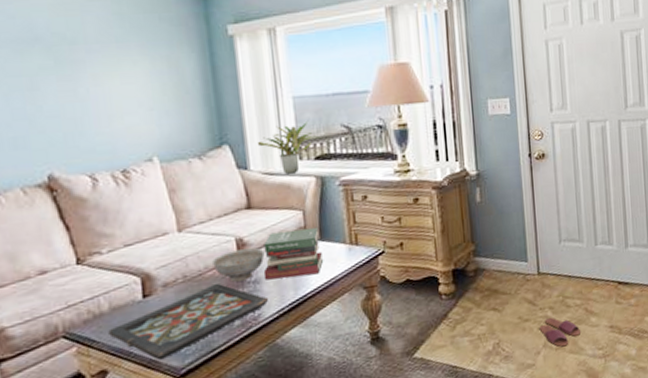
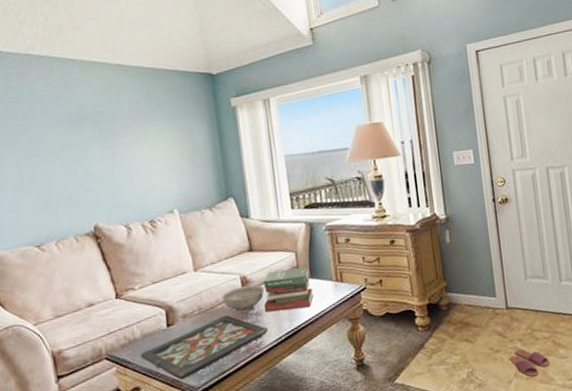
potted plant: present [257,120,322,174] -> none [256,175,310,221]

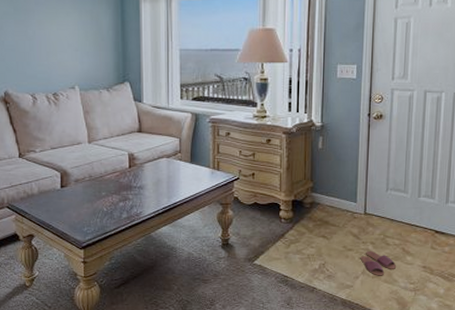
decorative tray: present [140,314,268,380] -> none [36,184,148,234]
decorative bowl: present [222,284,265,314] -> none [111,162,148,185]
books: present [263,266,314,313] -> none [146,152,192,188]

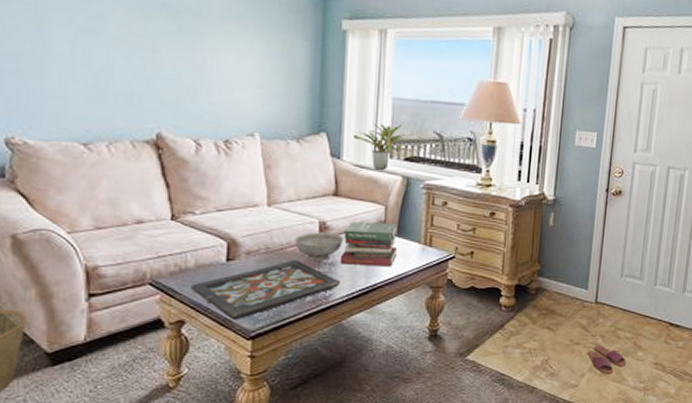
decorative tray: none [36,184,148,234] -> present [191,259,340,320]
decorative bowl: none [111,162,148,185] -> present [295,232,344,261]
books: none [146,152,192,188] -> present [340,221,398,267]
potted plant: none [150,68,199,109] -> present [352,122,414,170]

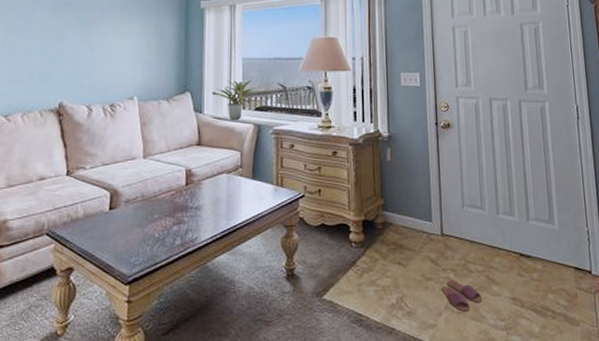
decorative tray: present [191,259,340,320] -> none [79,205,205,266]
decorative bowl: present [295,232,344,261] -> none [166,179,207,206]
books: present [340,221,398,267] -> none [204,167,254,209]

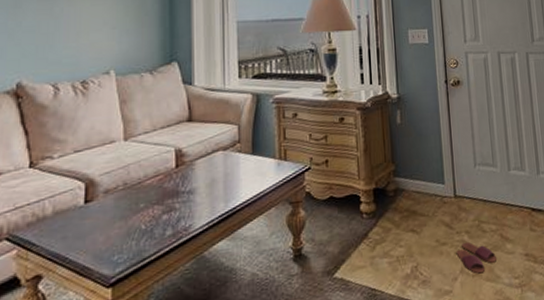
potted plant: present [211,78,262,120] -> none [202,42,260,90]

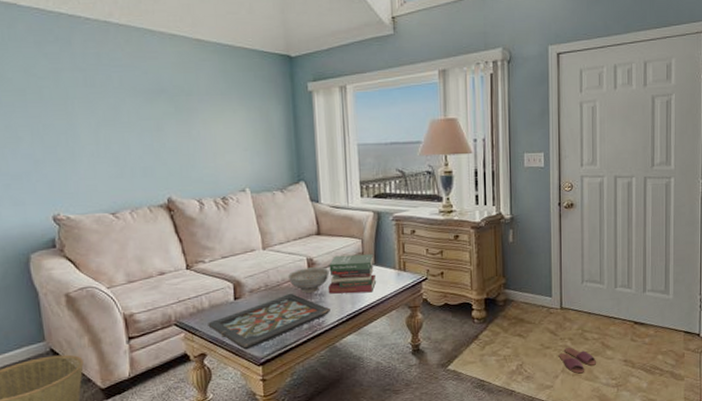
decorative tray: none [48,191,199,268] -> present [208,293,330,350]
decorative bowl: none [152,159,200,192] -> present [288,267,329,293]
books: none [197,141,254,191] -> present [328,253,377,294]

